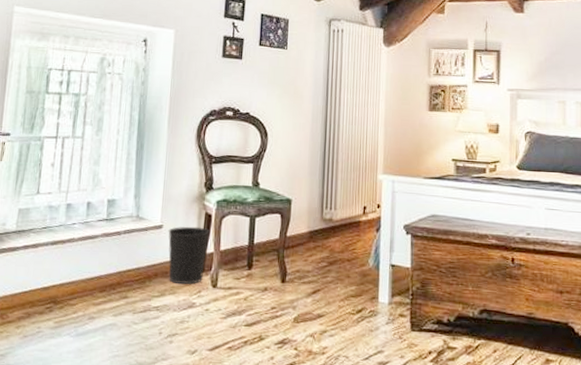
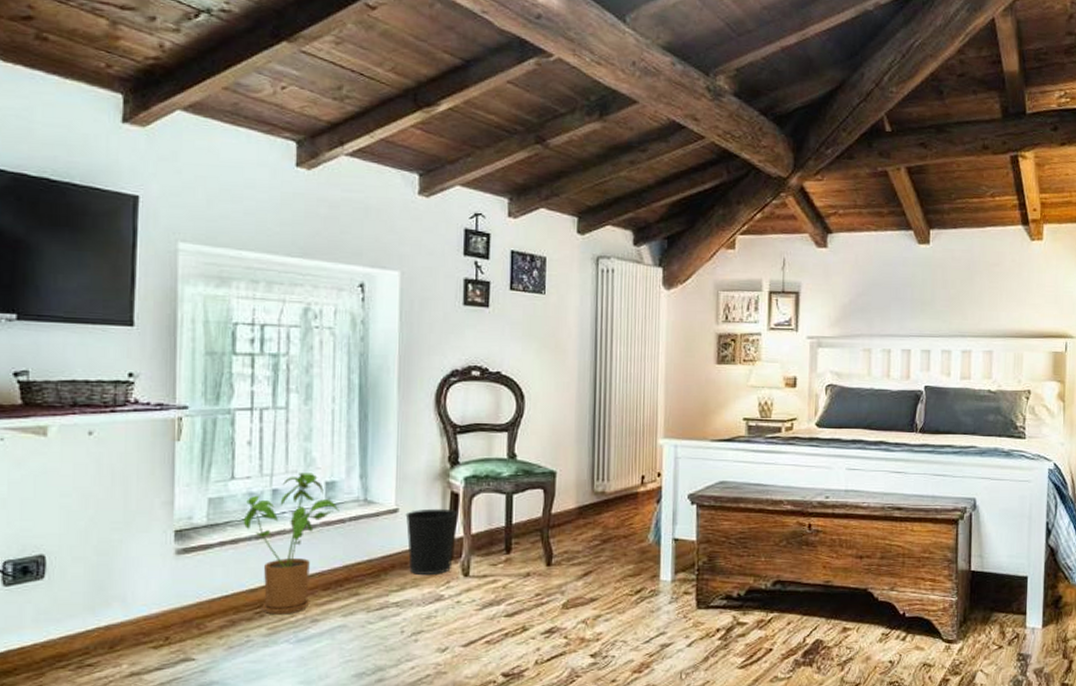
house plant: none [43,191,117,311] -> present [243,472,339,615]

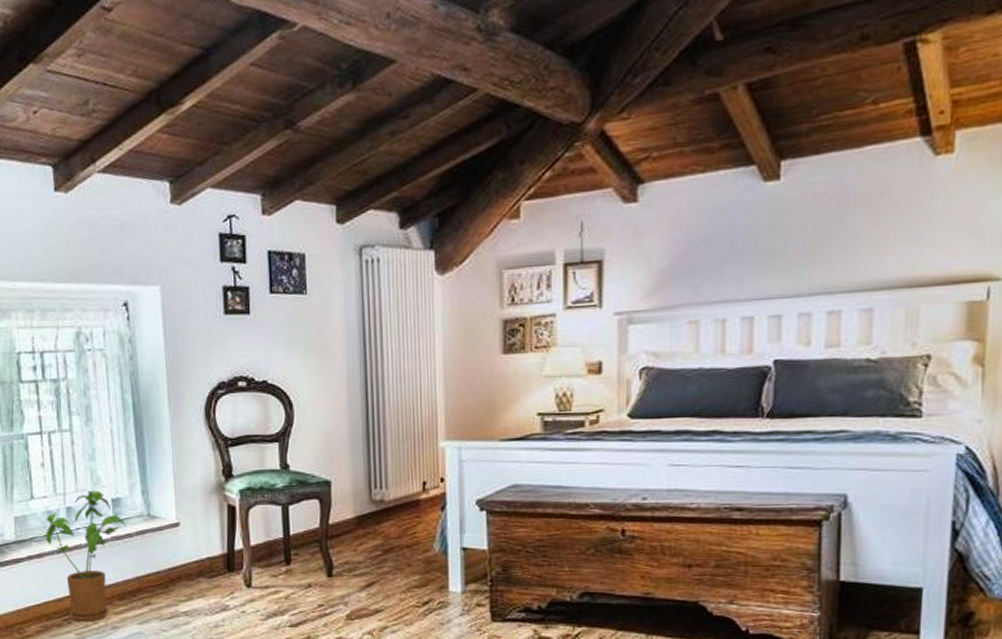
wastebasket: present [405,508,457,576] -> none [186,521,235,587]

